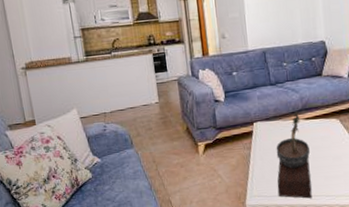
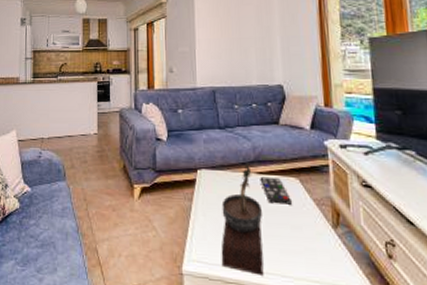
remote control: none [307,120,333,142] -> present [260,176,292,205]

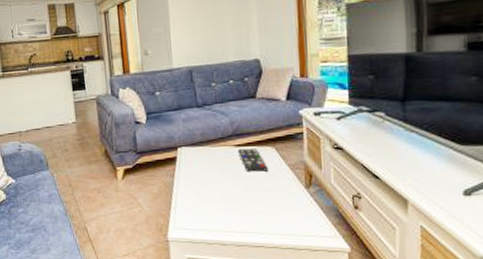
bonsai tree: present [221,163,264,276] -> none [202,137,243,235]

